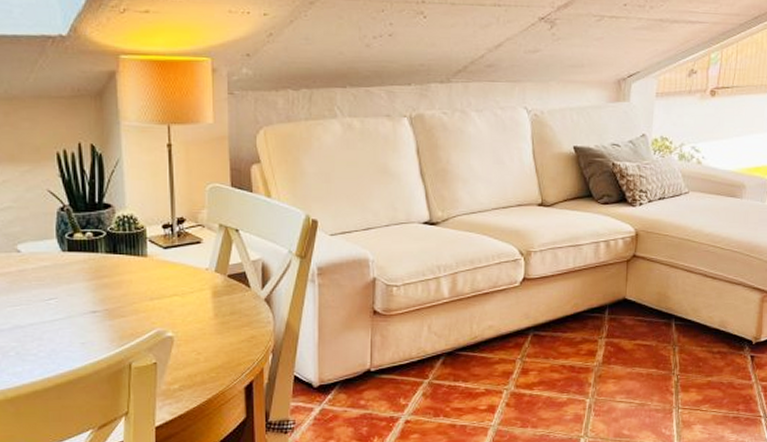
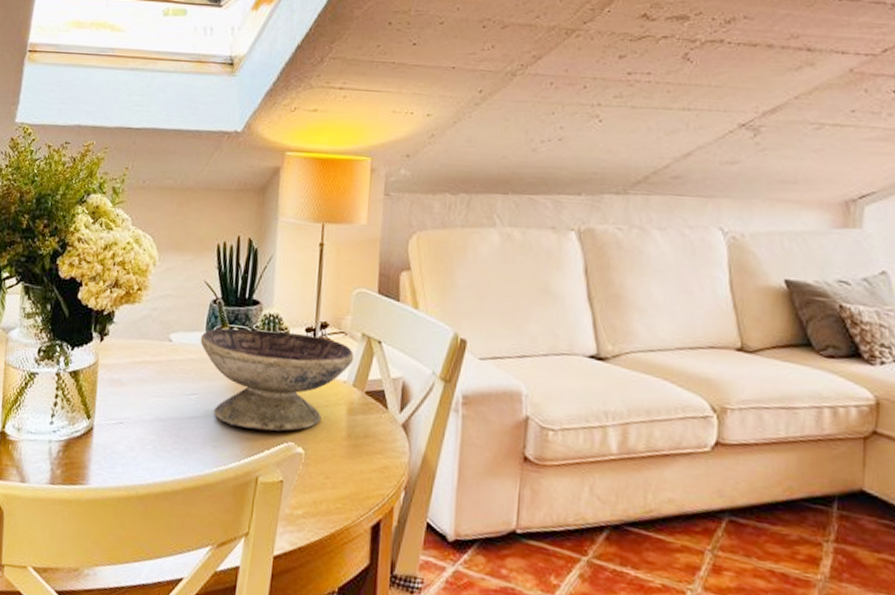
decorative bowl: none [51,230,214,322] -> present [200,327,355,432]

